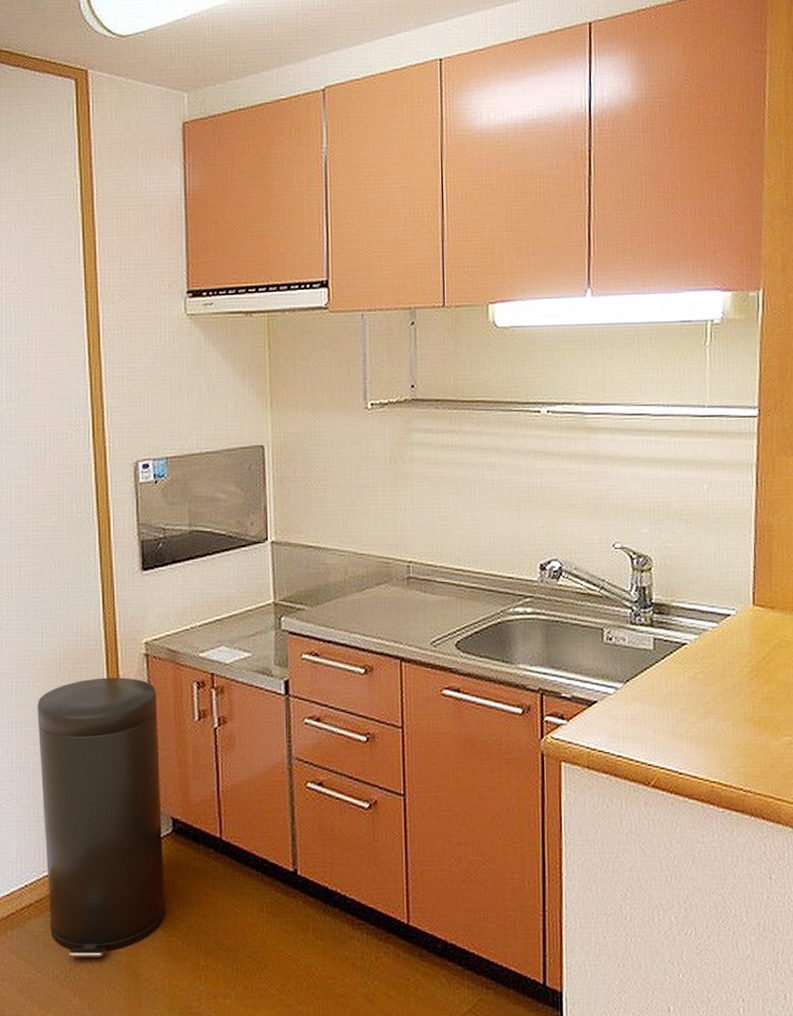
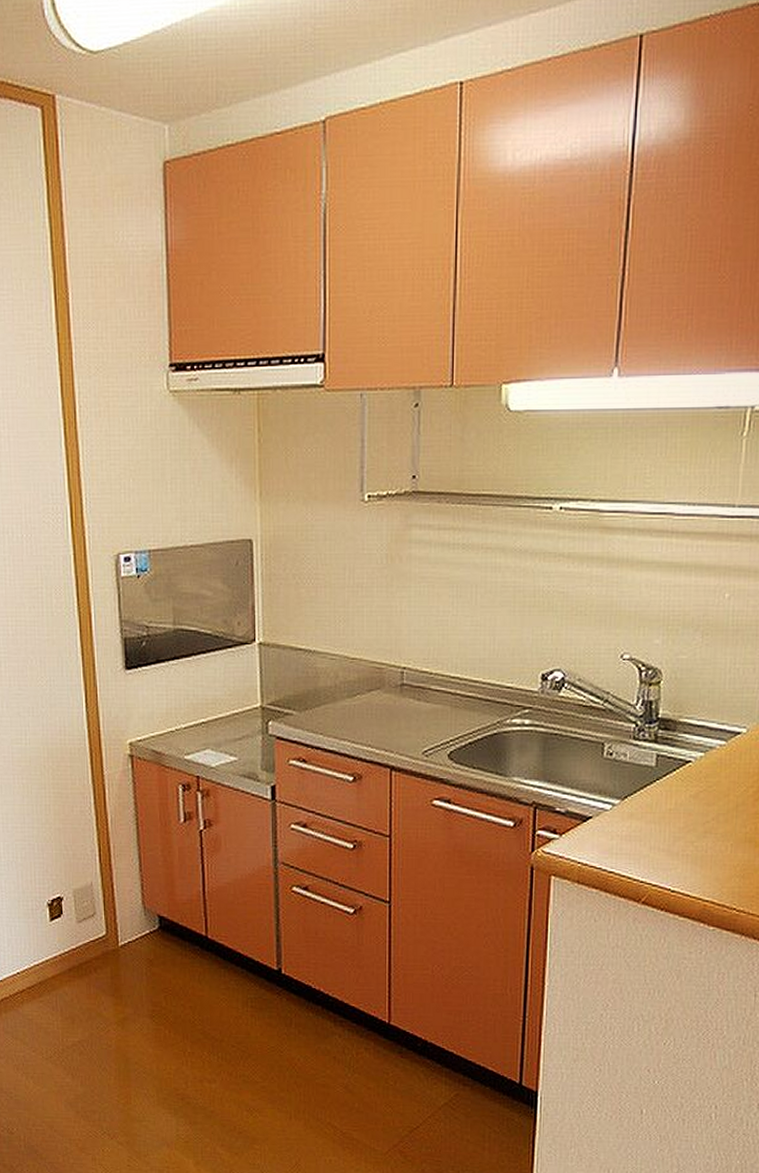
pedal bin: present [37,677,166,958] -> none [23,777,154,1041]

